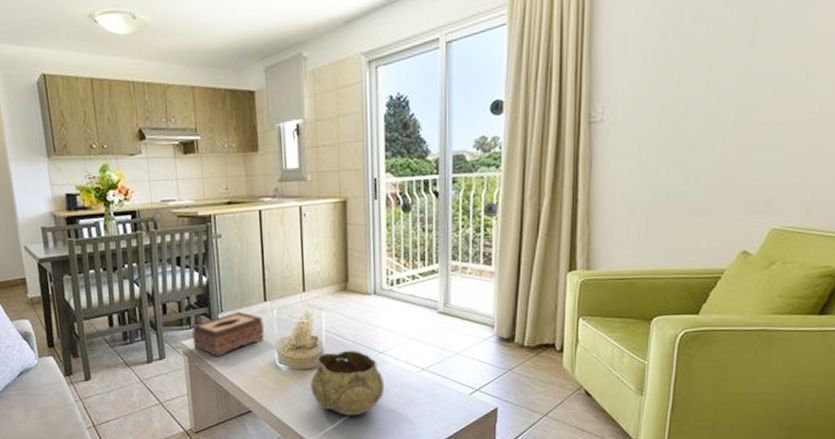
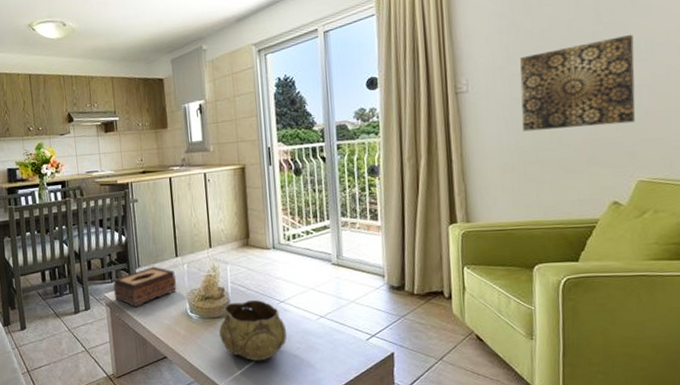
wall art: none [657,62,788,170] -> present [520,34,636,132]

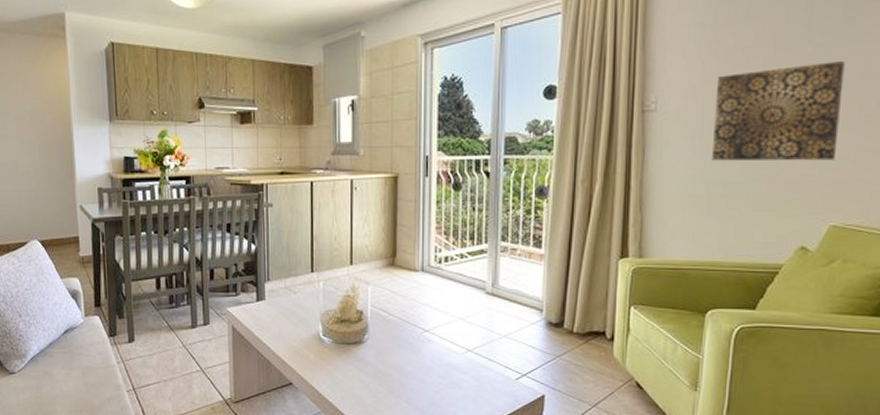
tissue box: present [113,266,177,308] -> none [238,281,310,326]
decorative bowl: present [219,299,287,361] -> none [354,326,429,395]

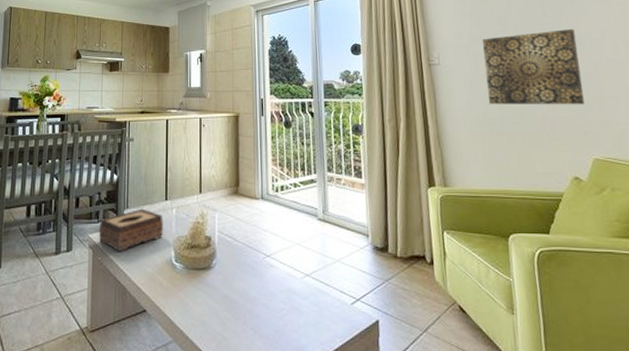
tissue box: none [238,281,310,326] -> present [99,208,164,252]

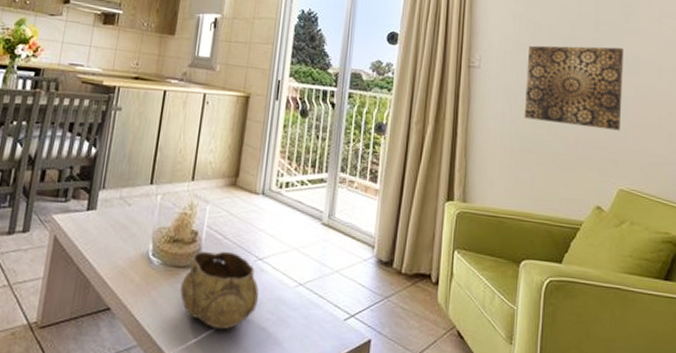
tissue box: present [99,208,164,252] -> none [64,190,145,239]
decorative bowl: none [203,252,272,322] -> present [180,250,259,330]

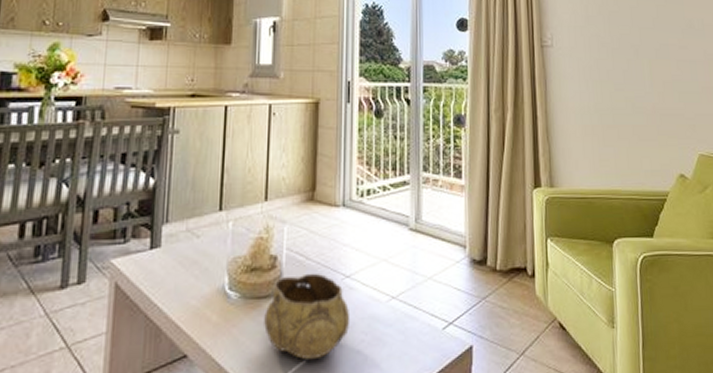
wall art: present [524,45,624,131] -> none [598,12,694,96]

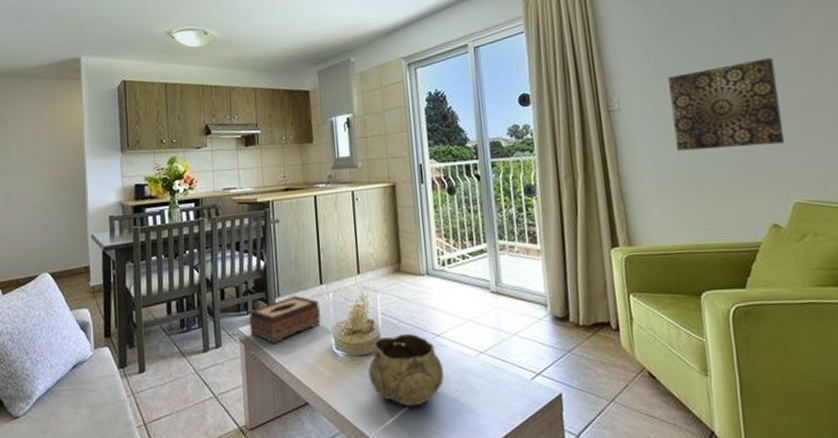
tissue box: none [125,222,216,282] -> present [249,295,321,344]
wall art: none [598,12,694,96] -> present [668,57,785,151]

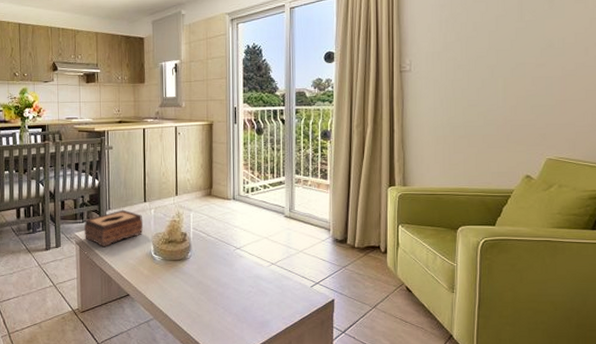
decorative bowl: present [368,333,444,407] -> none [180,245,241,302]
wall art: present [668,57,785,151] -> none [454,32,549,109]

